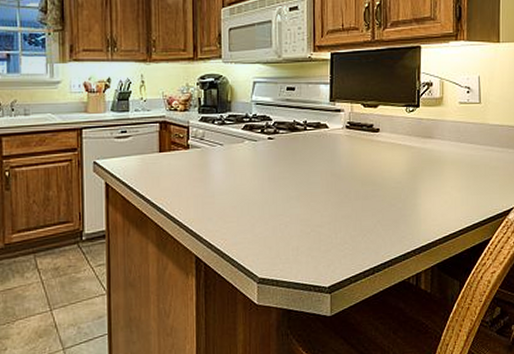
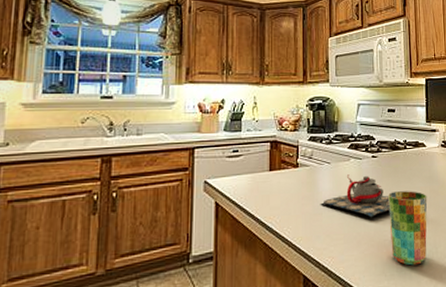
teapot: none [212,157,287,202] -> present [320,174,390,218]
cup: none [285,174,328,250] -> present [388,191,428,266]

